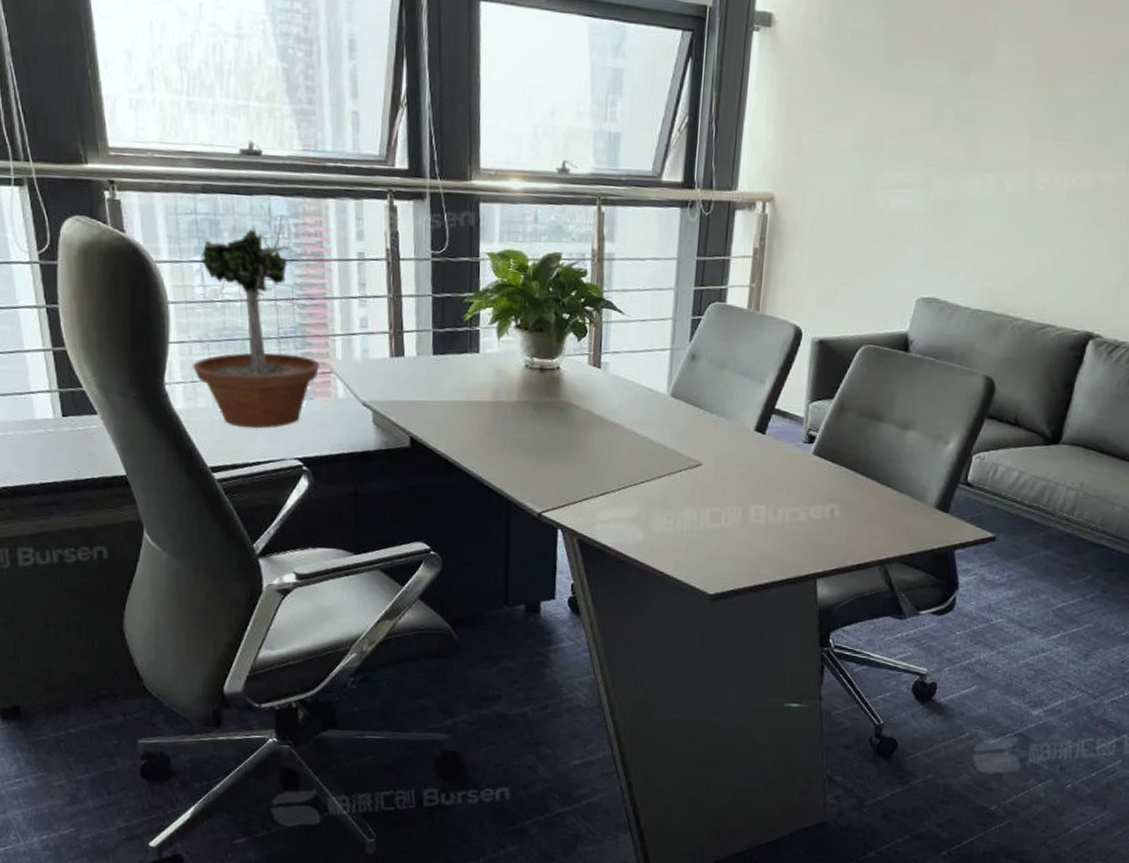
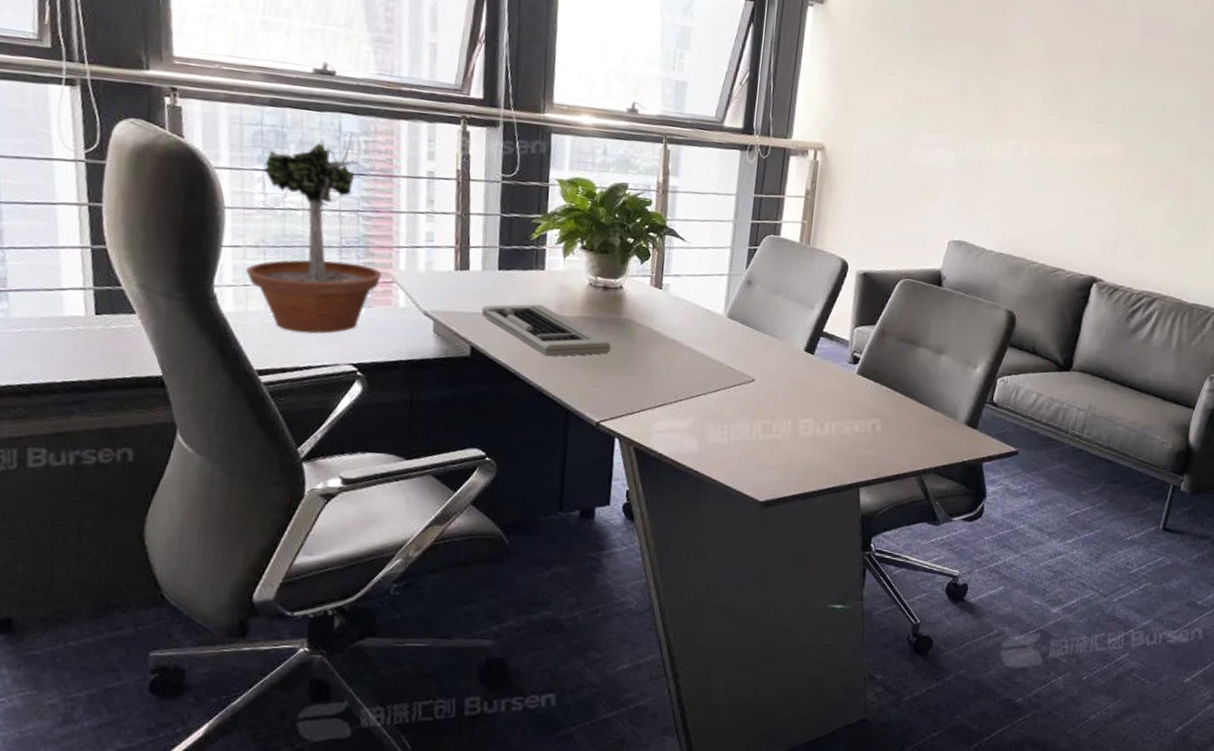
computer keyboard: none [419,390,550,445] -> present [481,304,611,357]

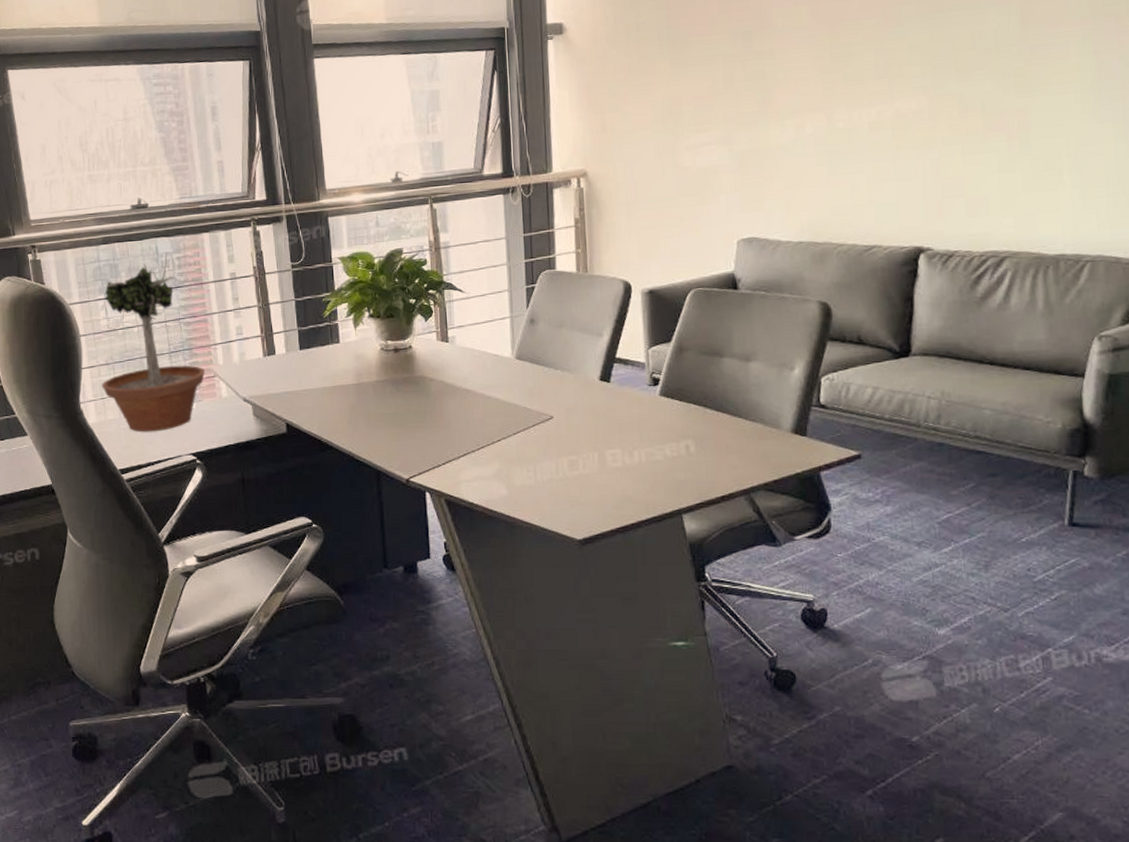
computer keyboard: present [481,304,611,357] -> none [291,376,409,423]

